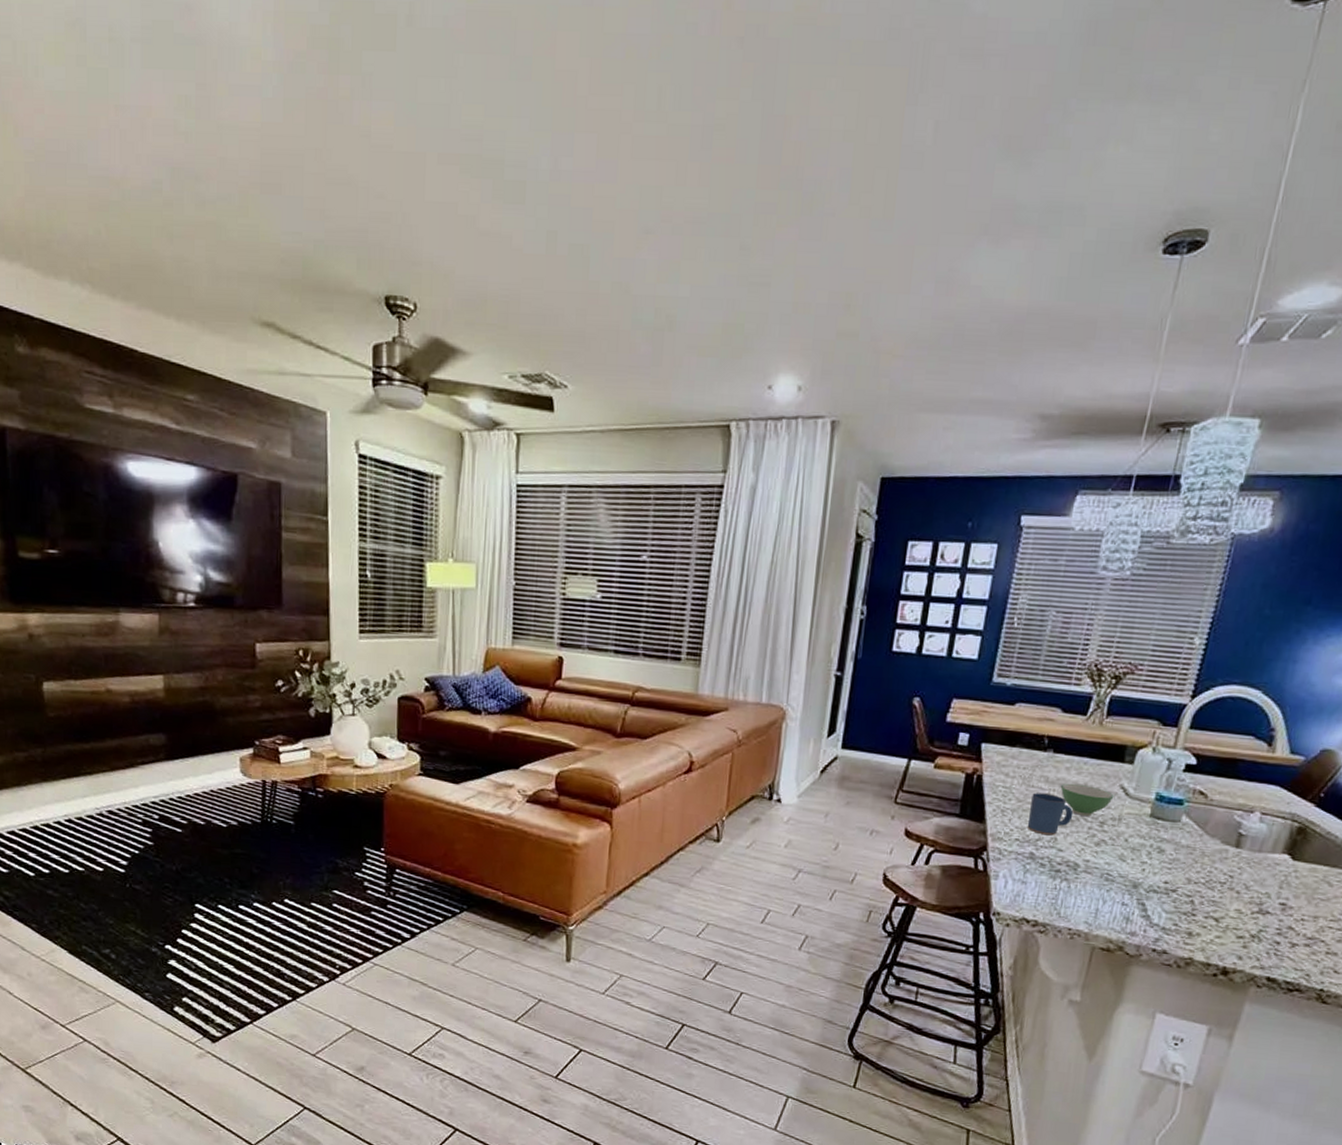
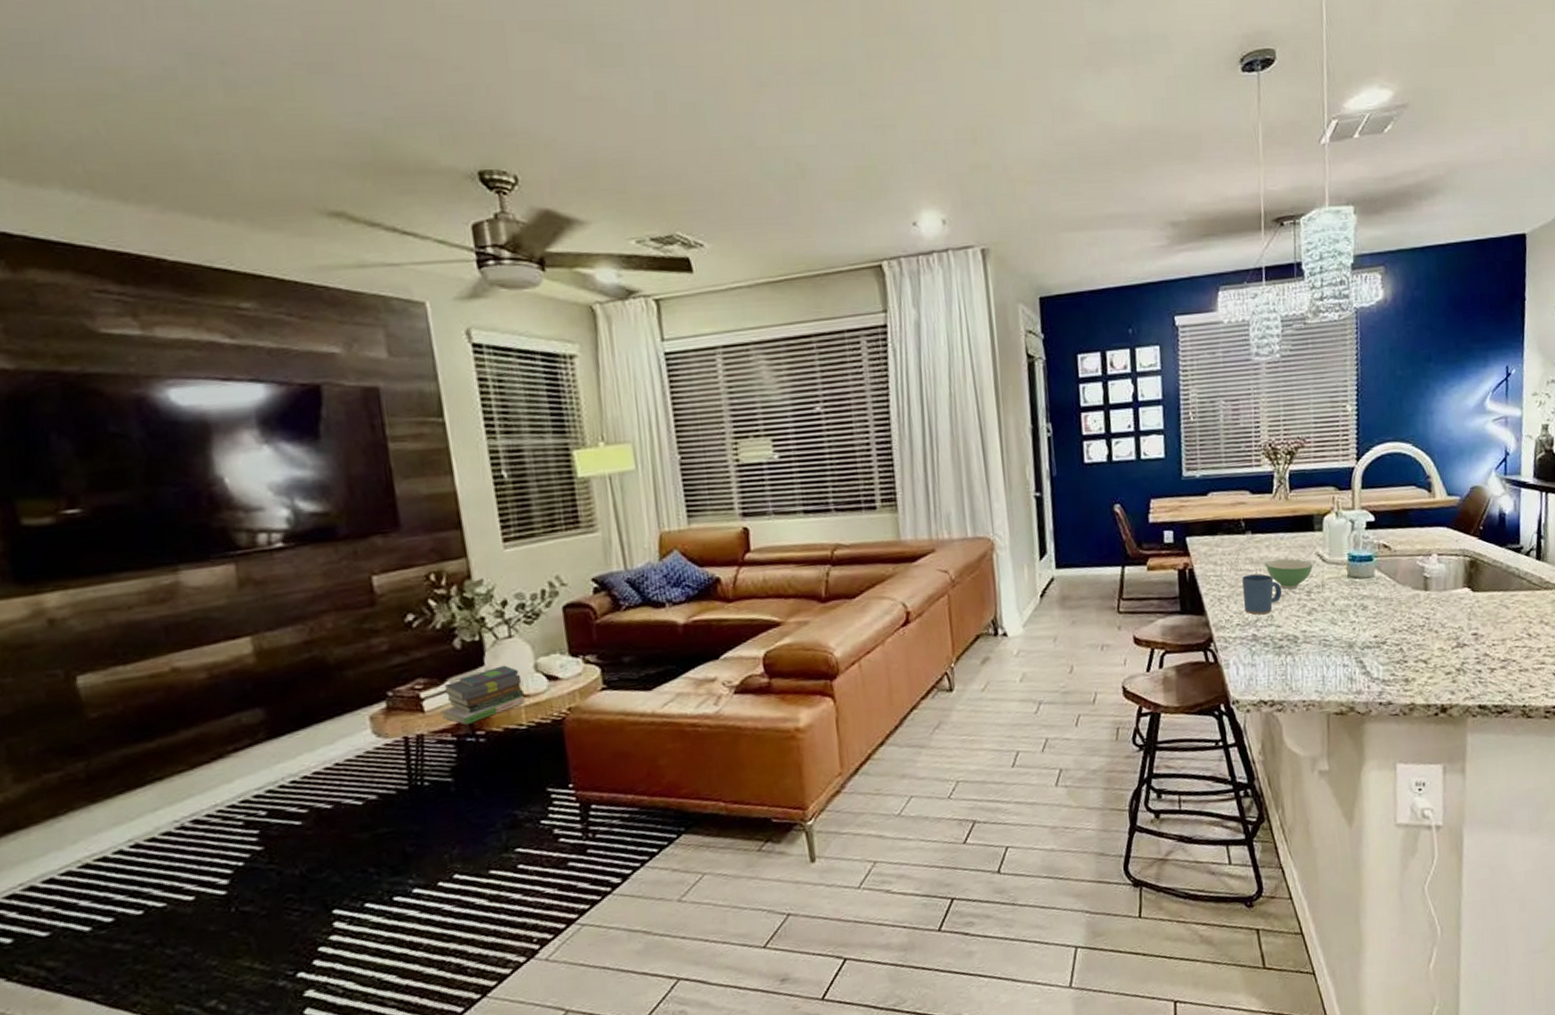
books: none [293,737,358,782] -> present [442,665,526,726]

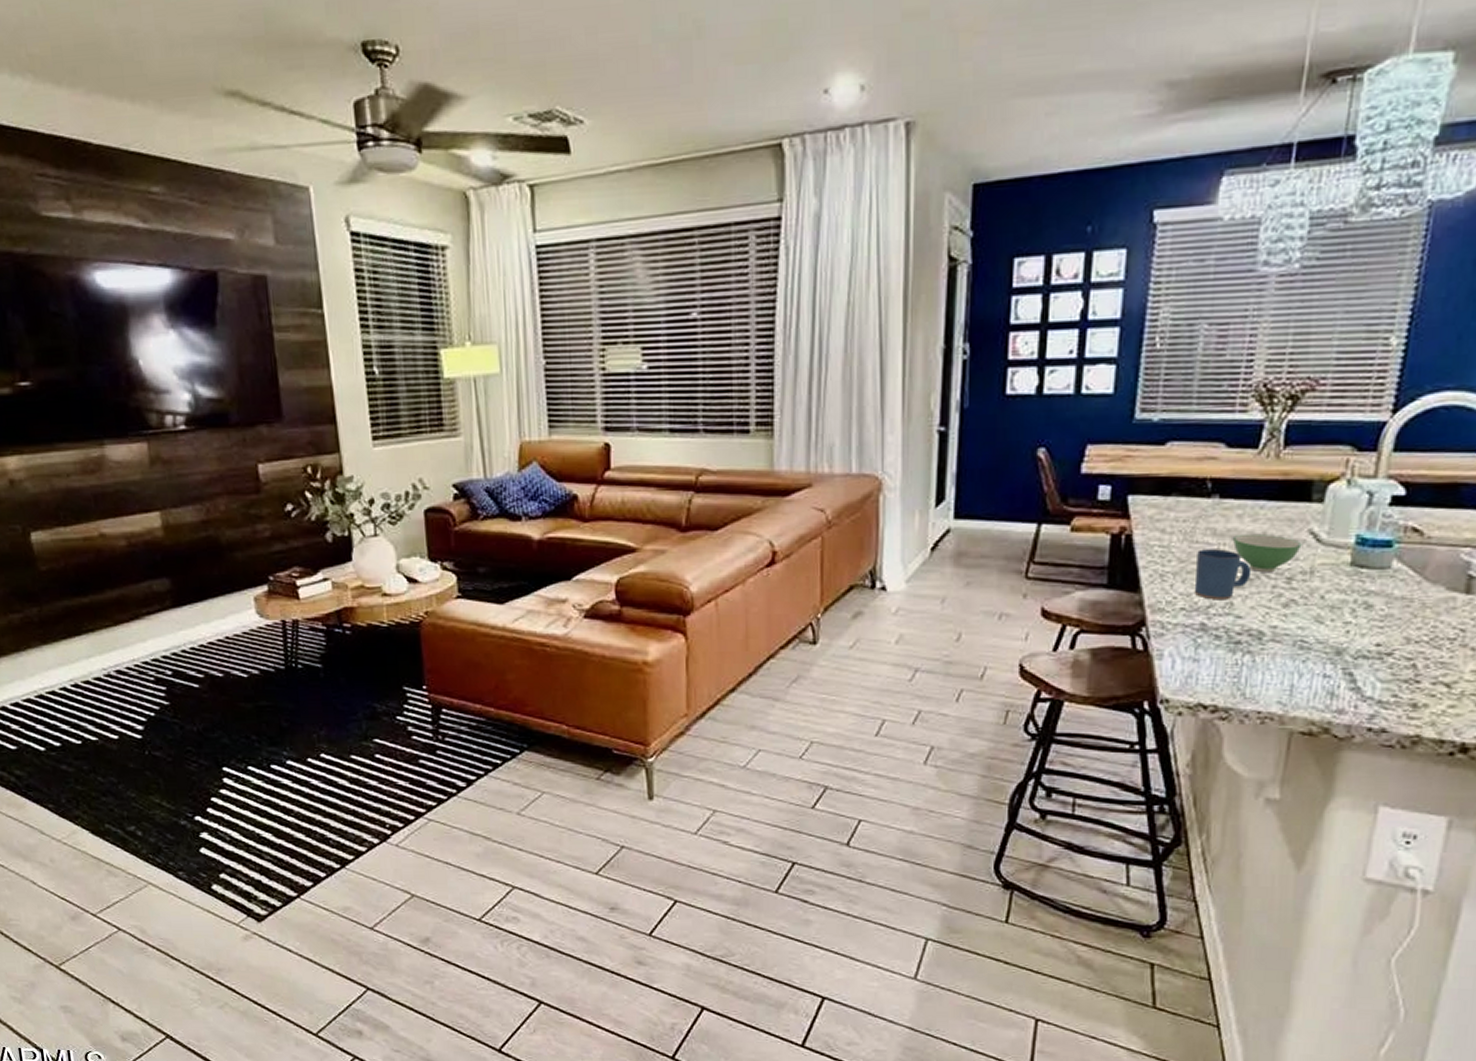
books: present [442,665,526,726] -> none [314,563,388,617]

